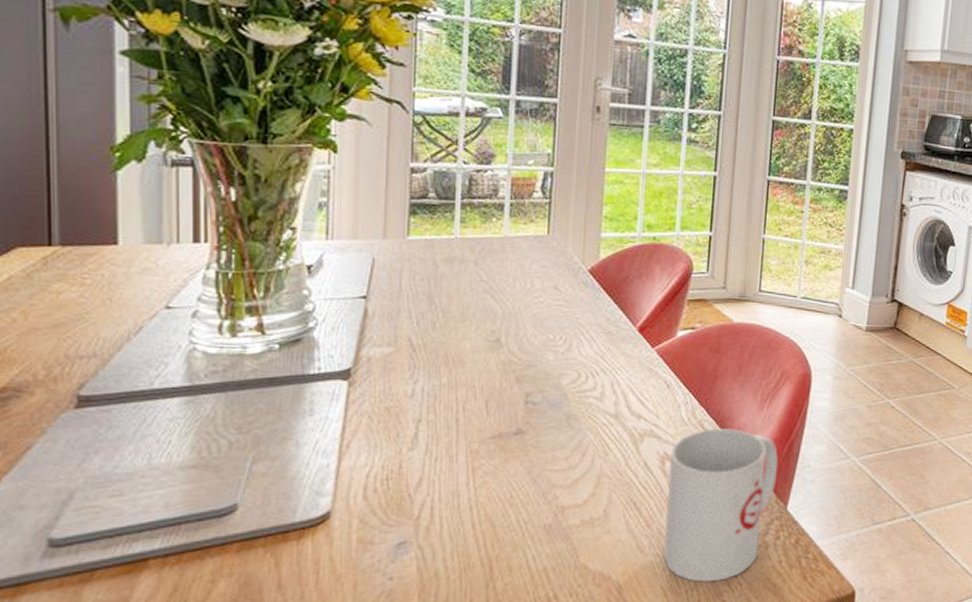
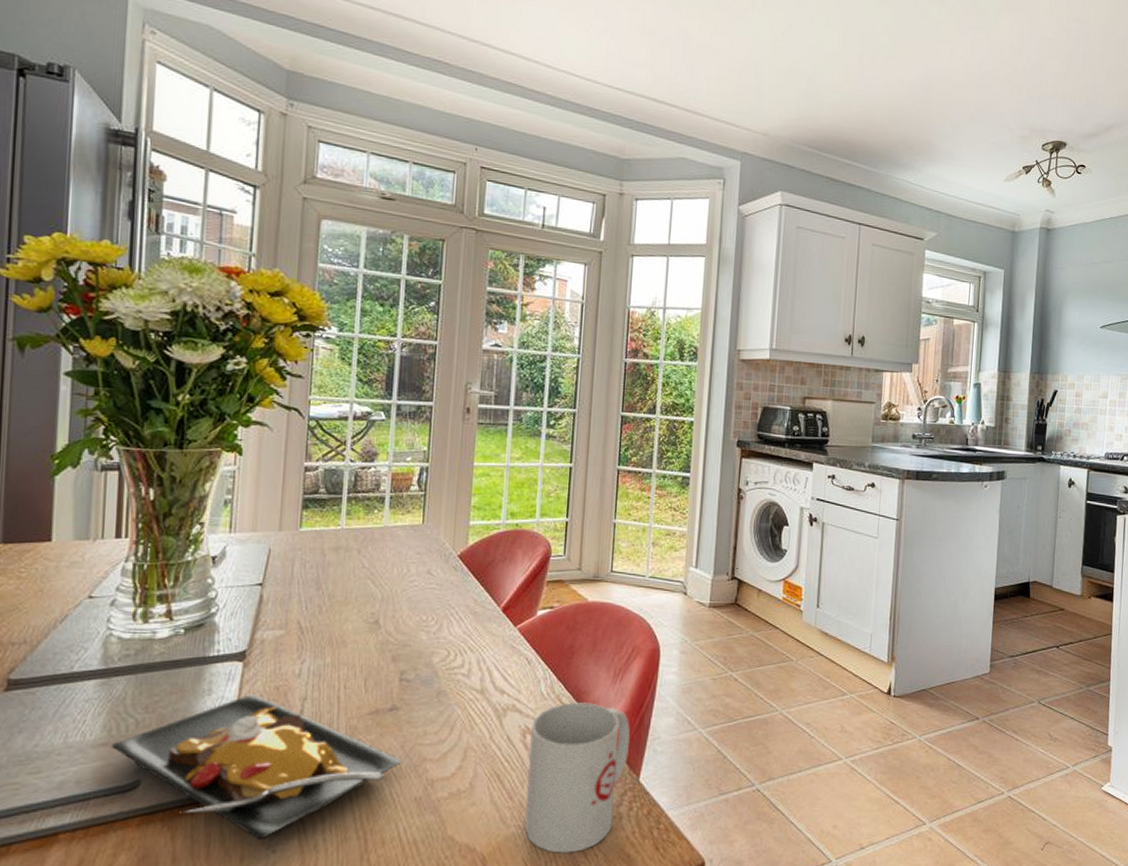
plate: none [203,415,530,567] -> present [112,694,402,840]

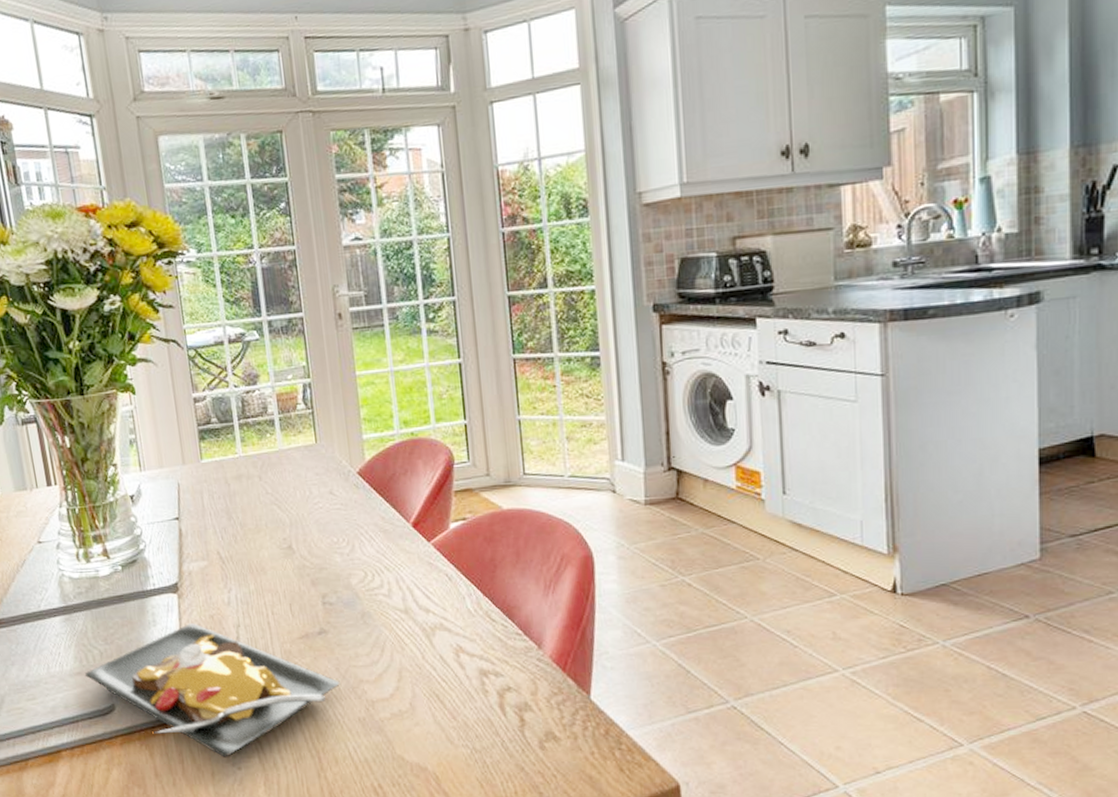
mug: present [524,702,631,854] -> none [463,618,574,774]

